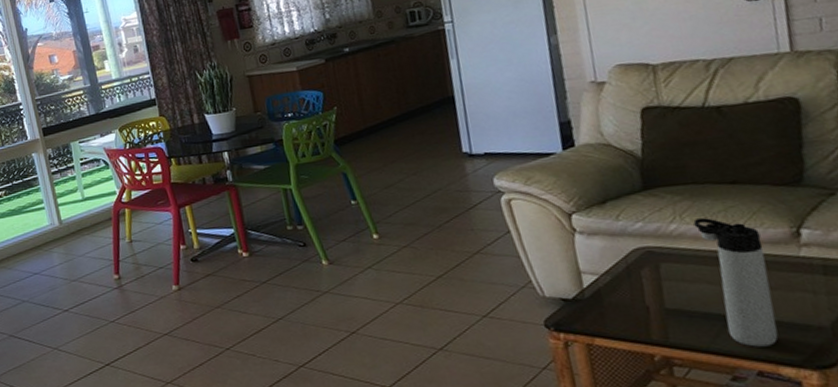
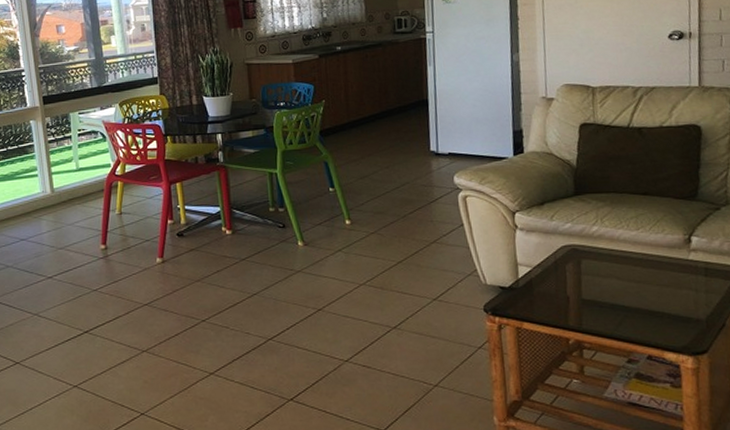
thermos bottle: present [693,218,779,347] -> none [611,223,666,335]

